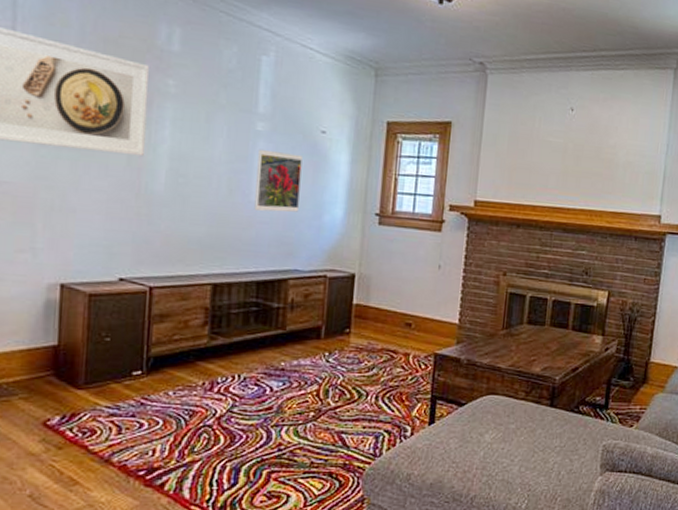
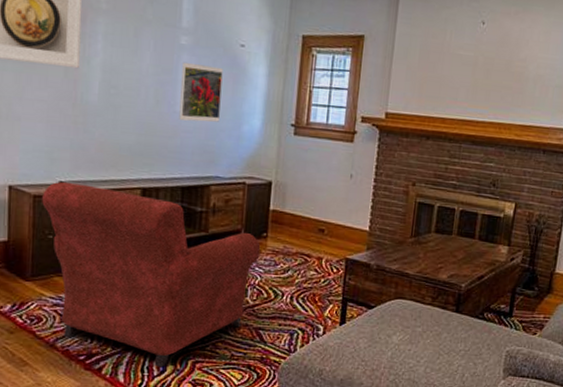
armchair: none [99,279,343,480] -> present [42,182,261,368]

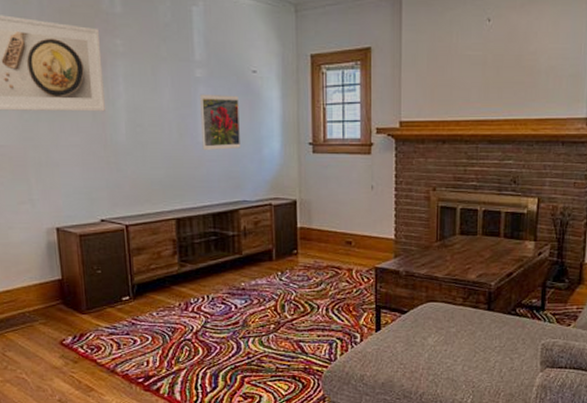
armchair: present [42,182,261,368] -> none [87,220,293,384]

